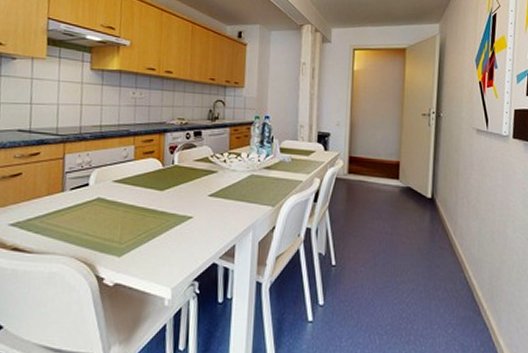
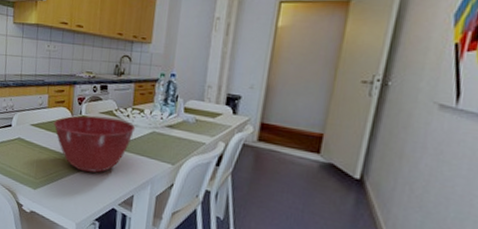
mixing bowl: none [141,164,234,227] -> present [54,115,136,173]

